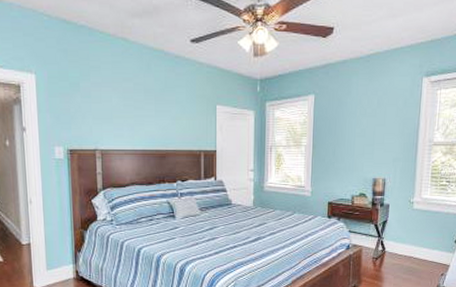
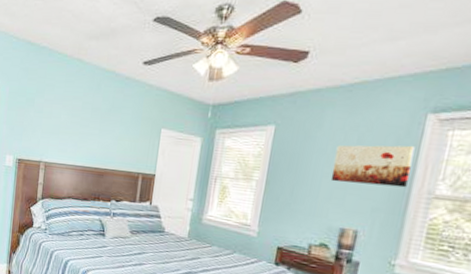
wall art: none [362,104,417,140] -> present [330,145,415,188]

